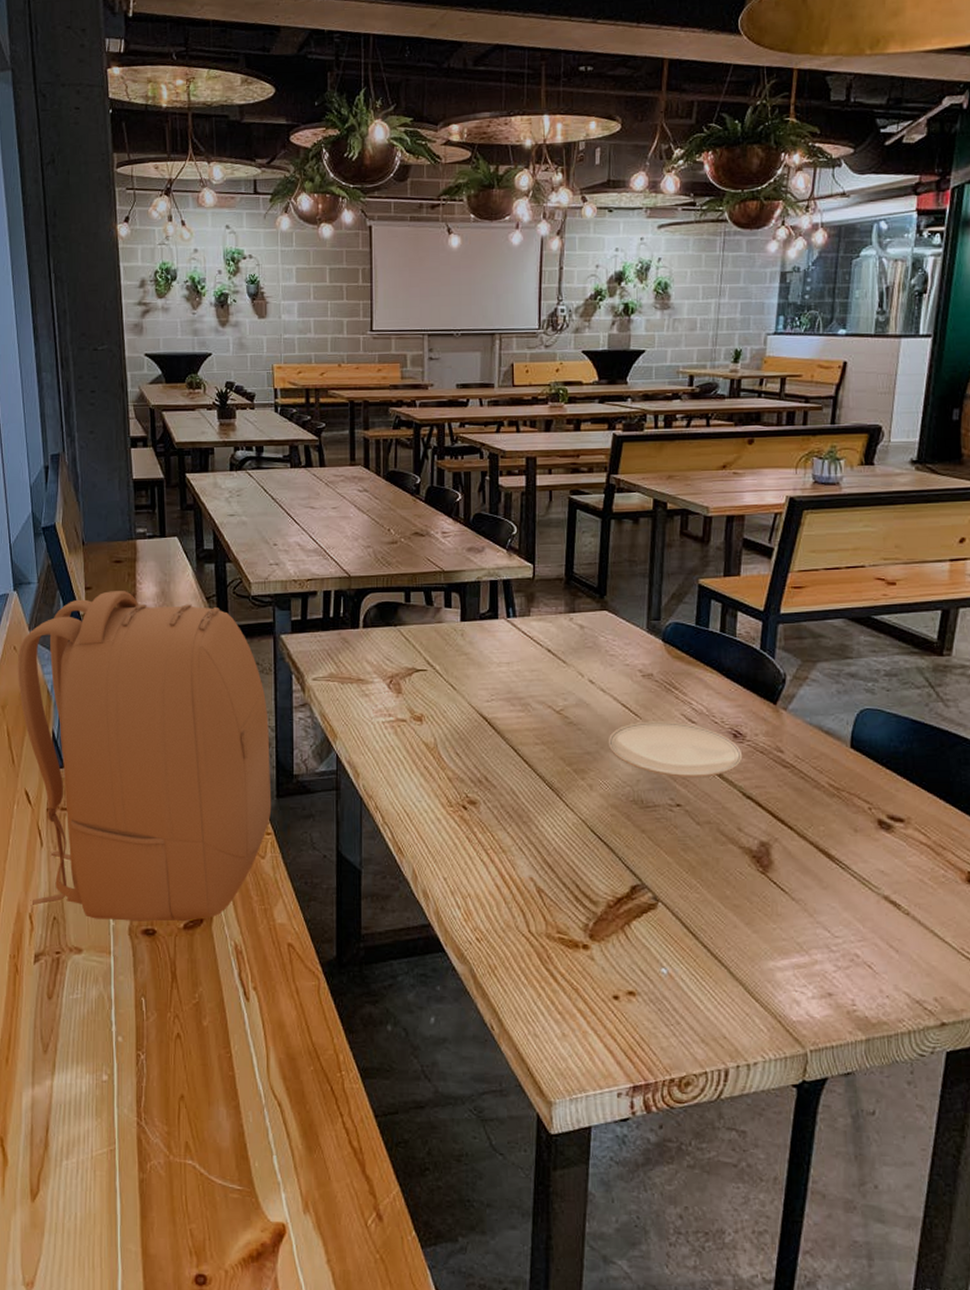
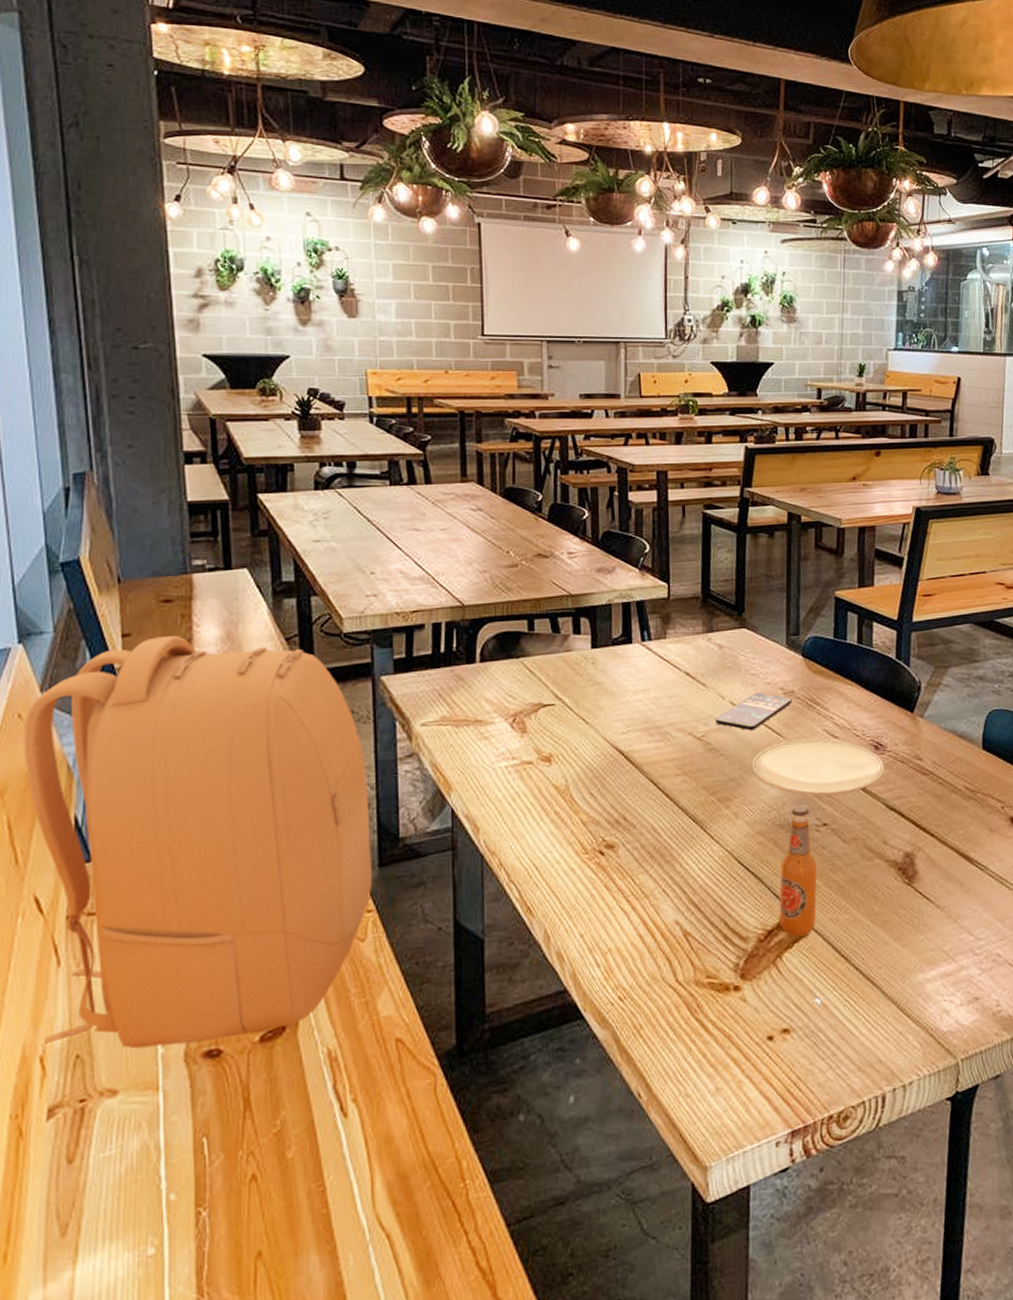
smartphone: none [574,672,650,708] -> present [715,692,792,730]
beer bottle: none [629,784,669,908] -> present [779,805,817,937]

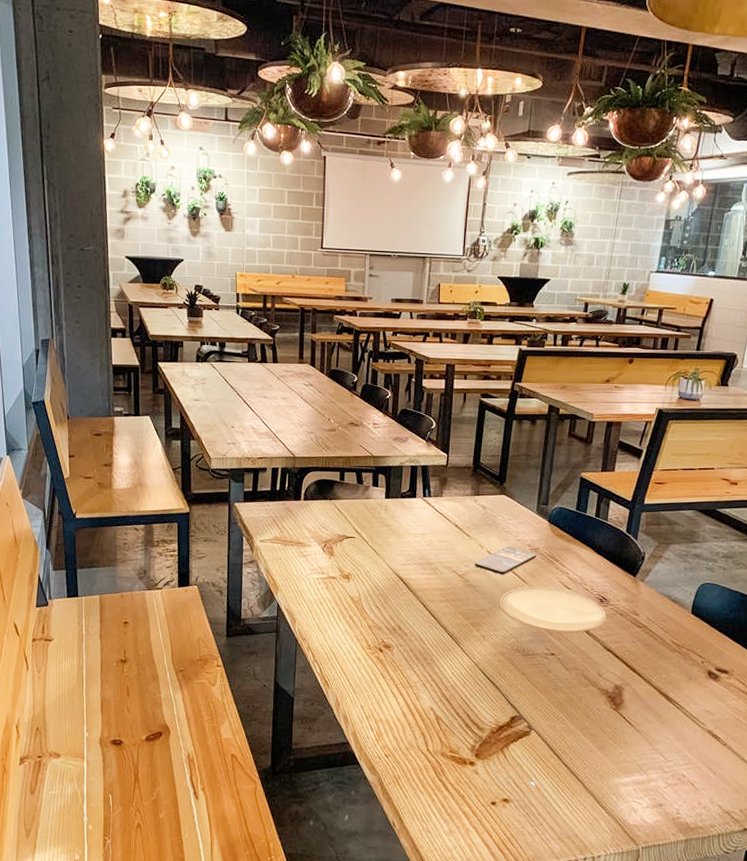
backpack: present [23,636,373,1049] -> none [9,459,223,734]
beer bottle: present [779,805,817,937] -> none [509,637,543,735]

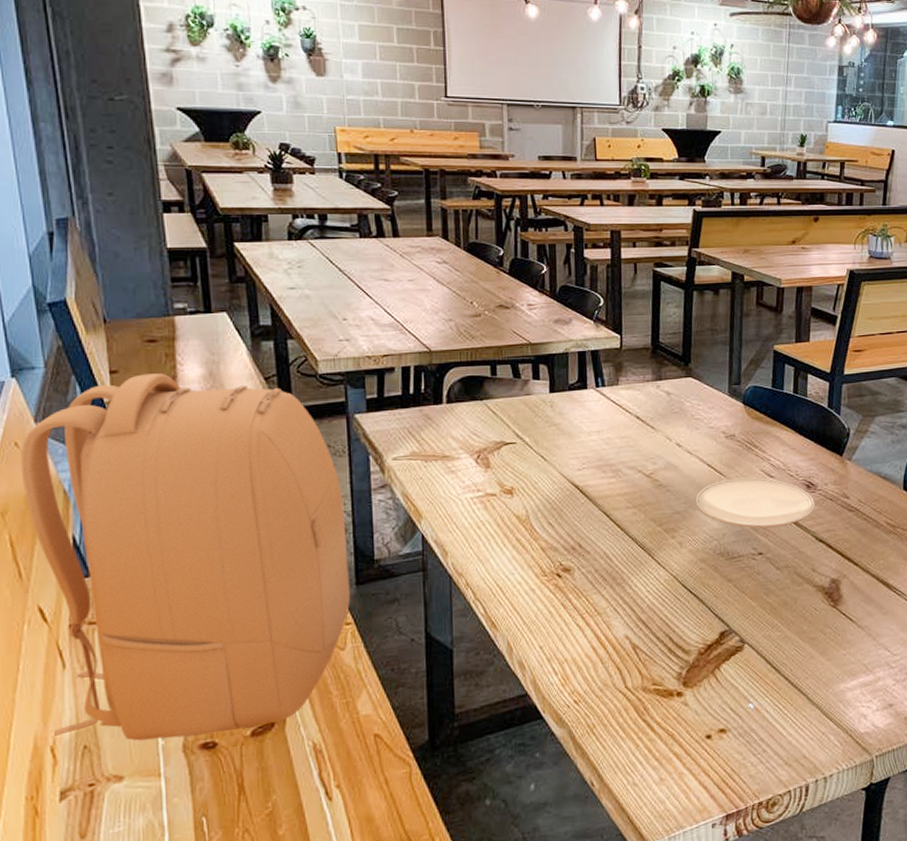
backpack: none [9,459,223,734] -> present [20,373,351,741]
smartphone: present [474,546,537,574] -> none [663,435,733,469]

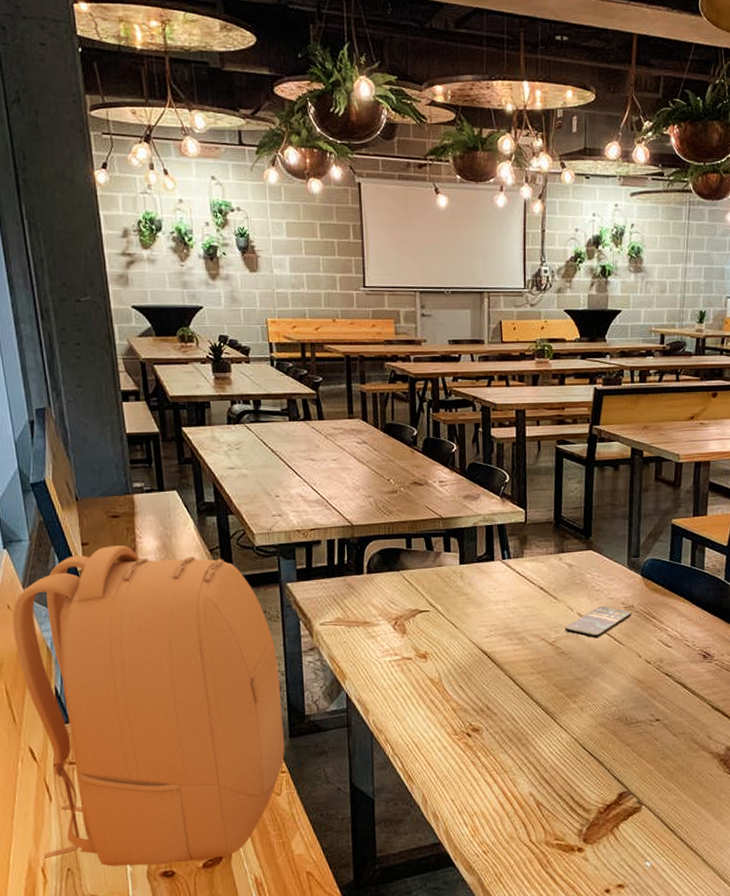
smartphone: none [663,435,733,469] -> present [565,605,632,638]
plate: present [696,477,815,528] -> none [596,647,711,696]

